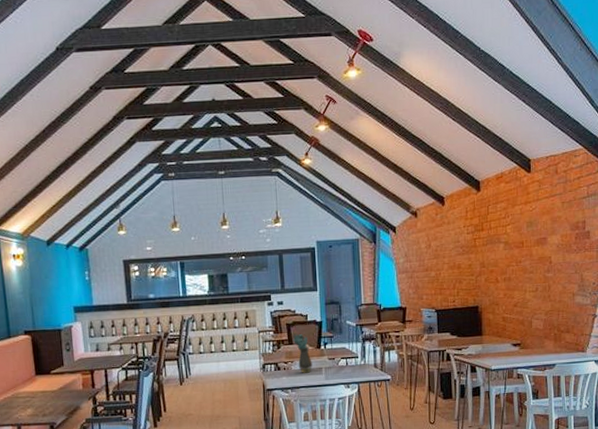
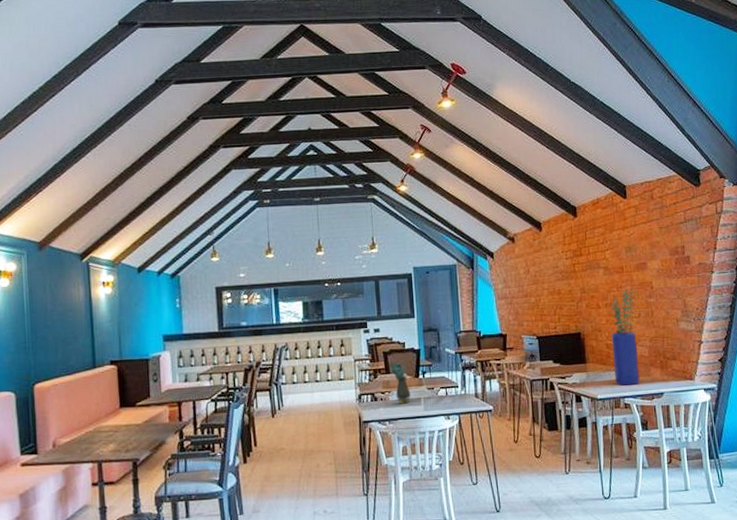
vase: none [508,260,534,357] -> present [611,285,640,386]

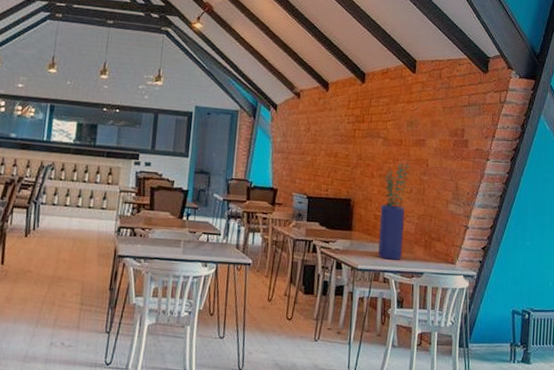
vase: present [389,361,411,404] -> none [154,197,172,244]

